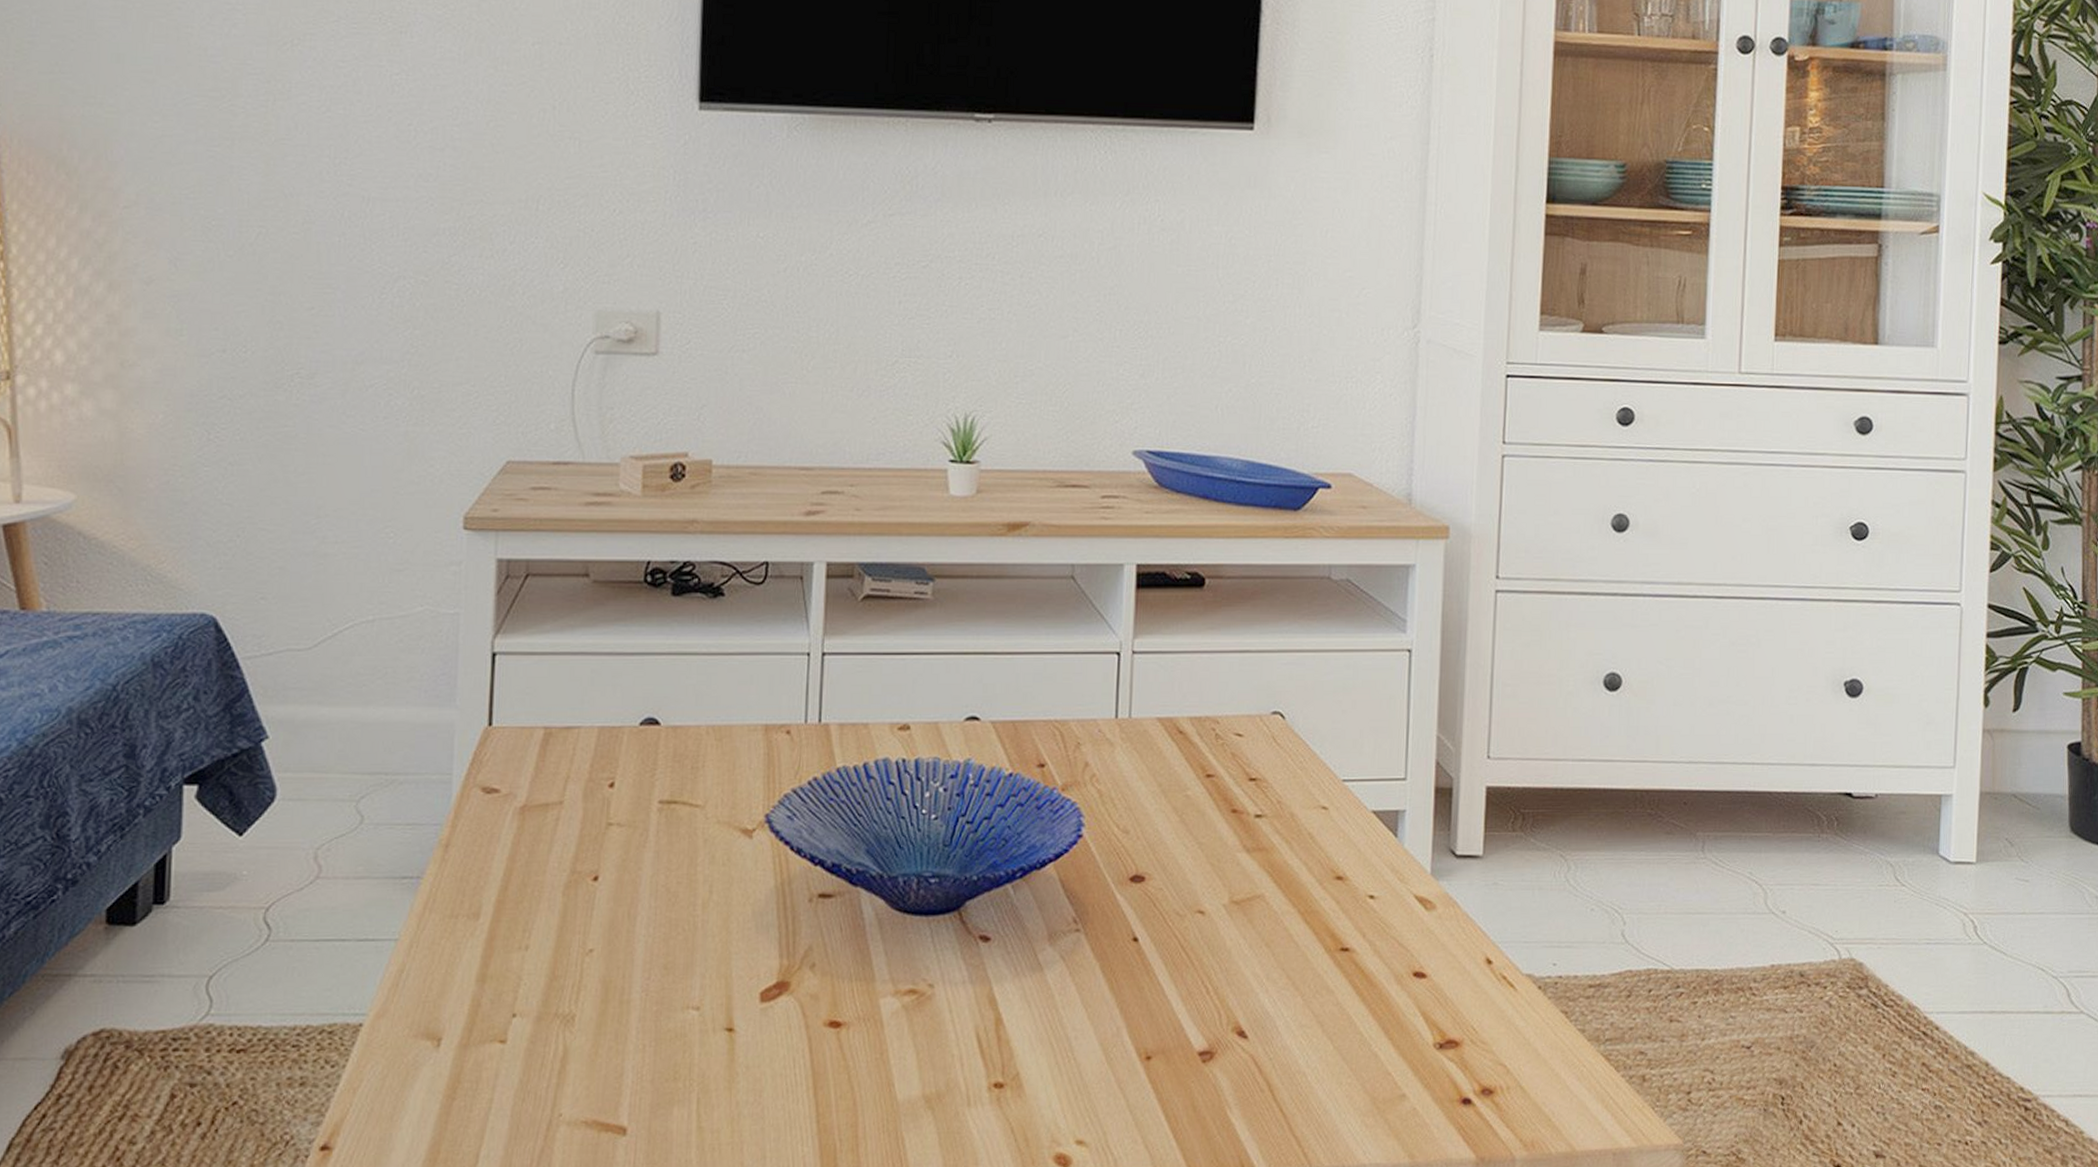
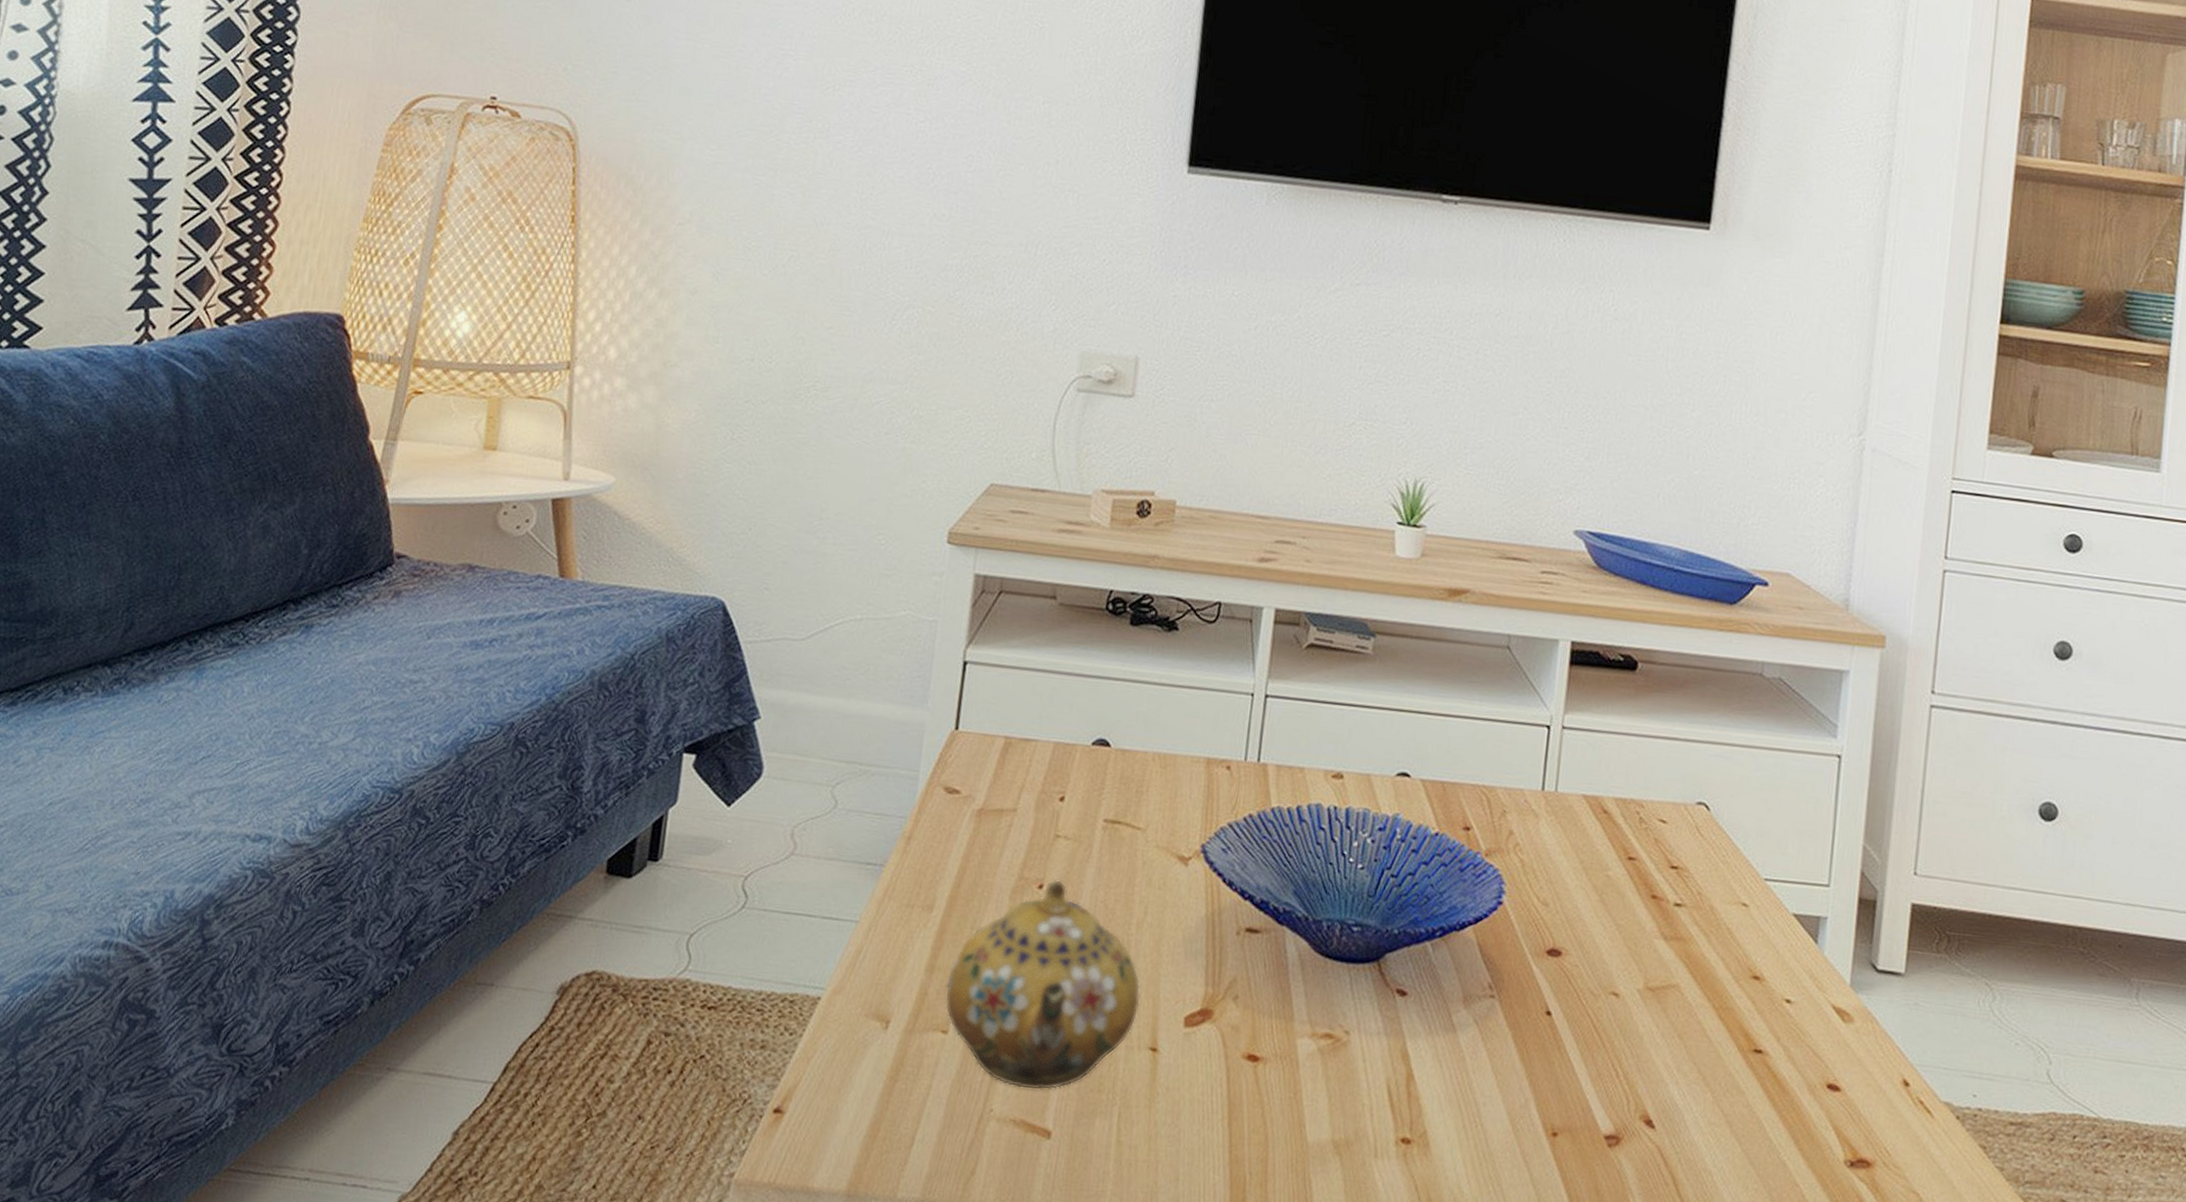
teapot: none [500,870,712,1089] -> present [945,880,1141,1090]

